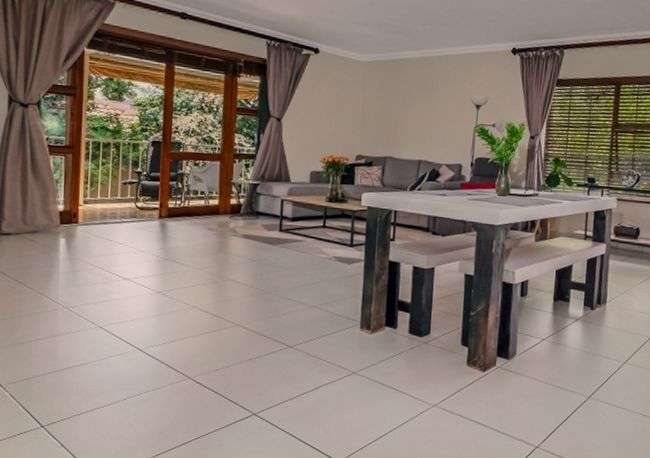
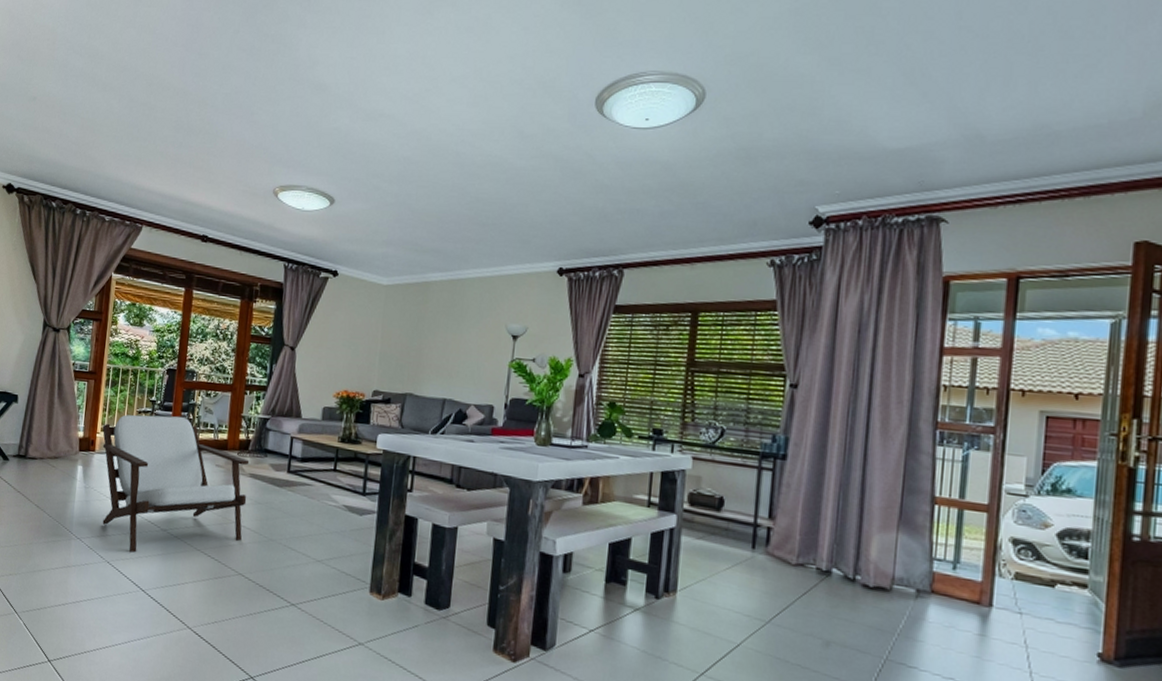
armchair: none [84,185,242,316] -> present [102,414,250,553]

